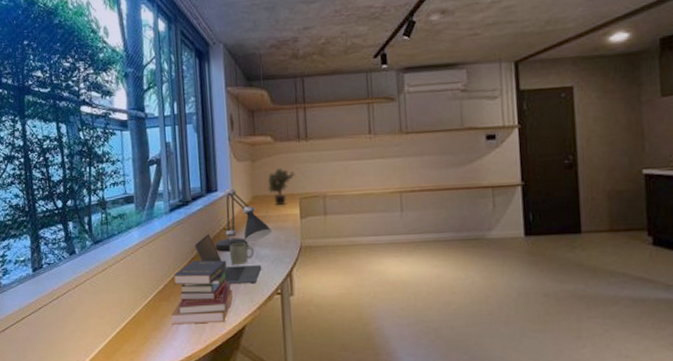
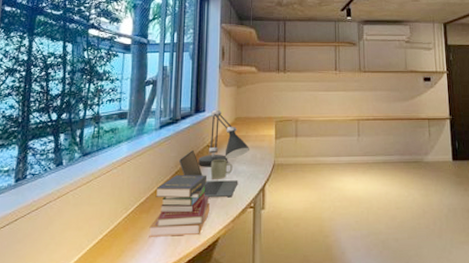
potted plant: present [267,168,295,205] -> none [249,95,274,126]

